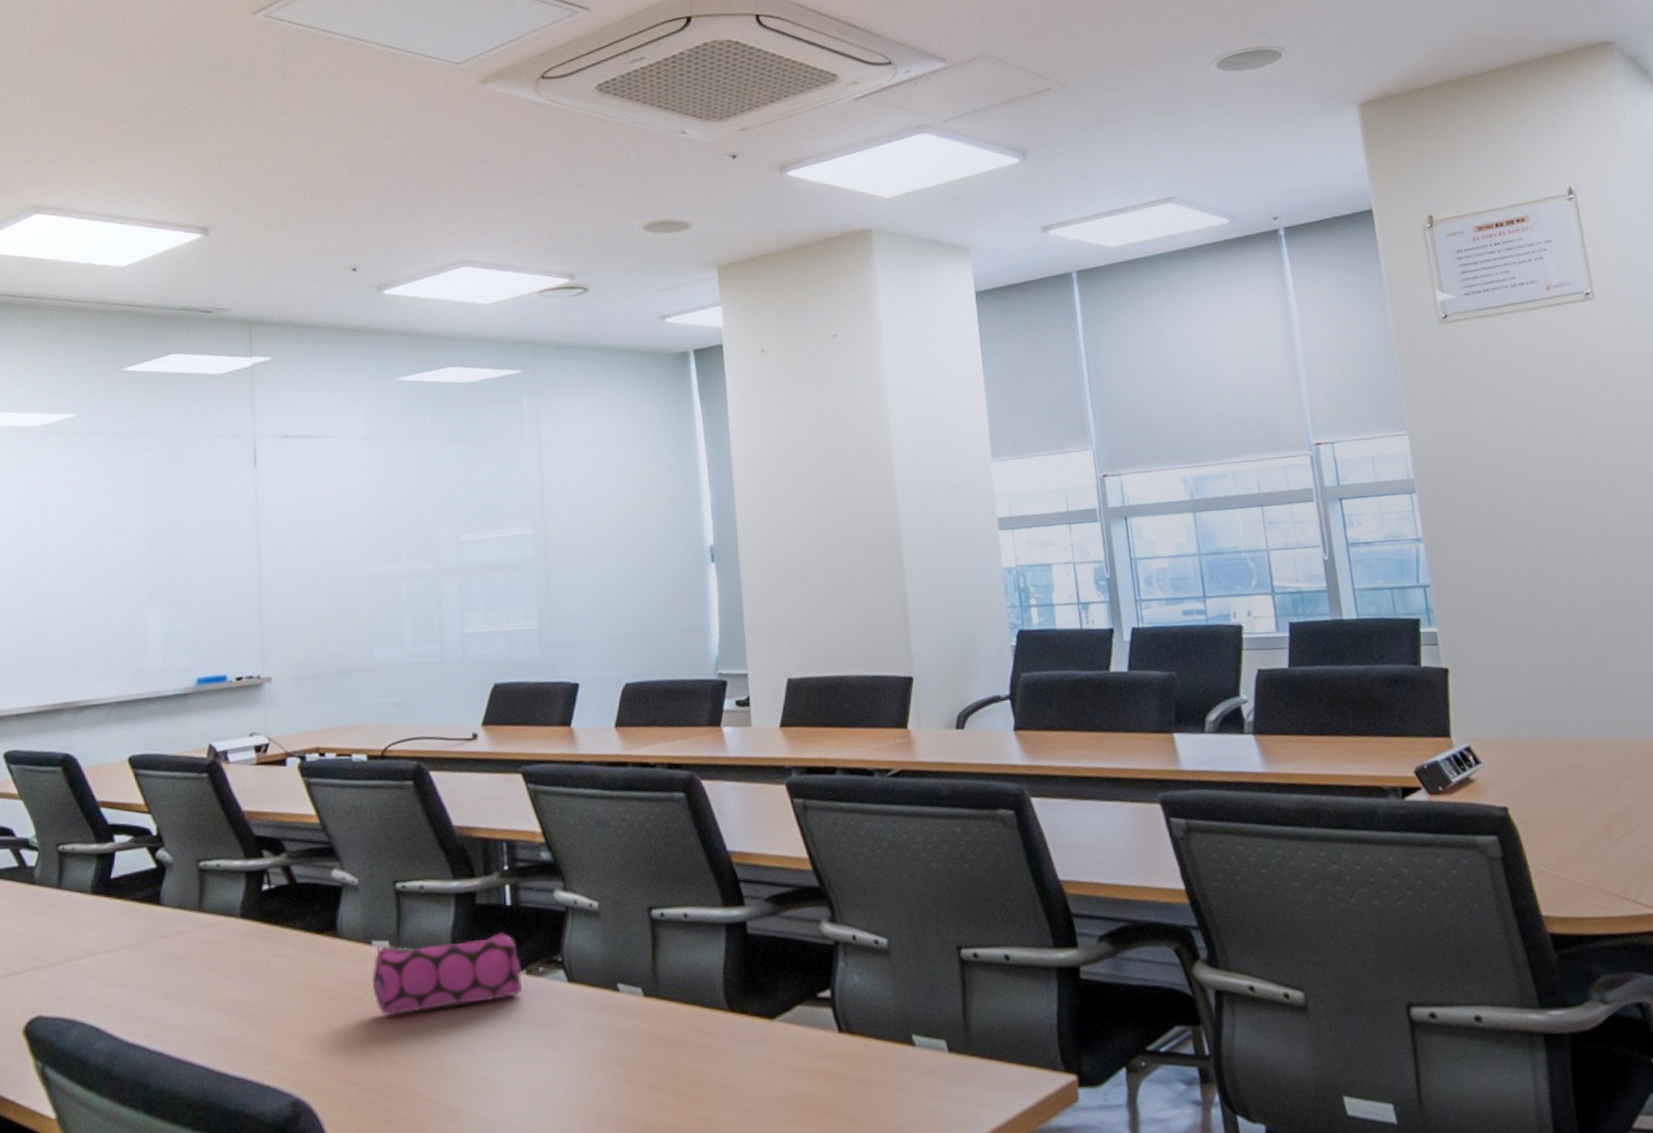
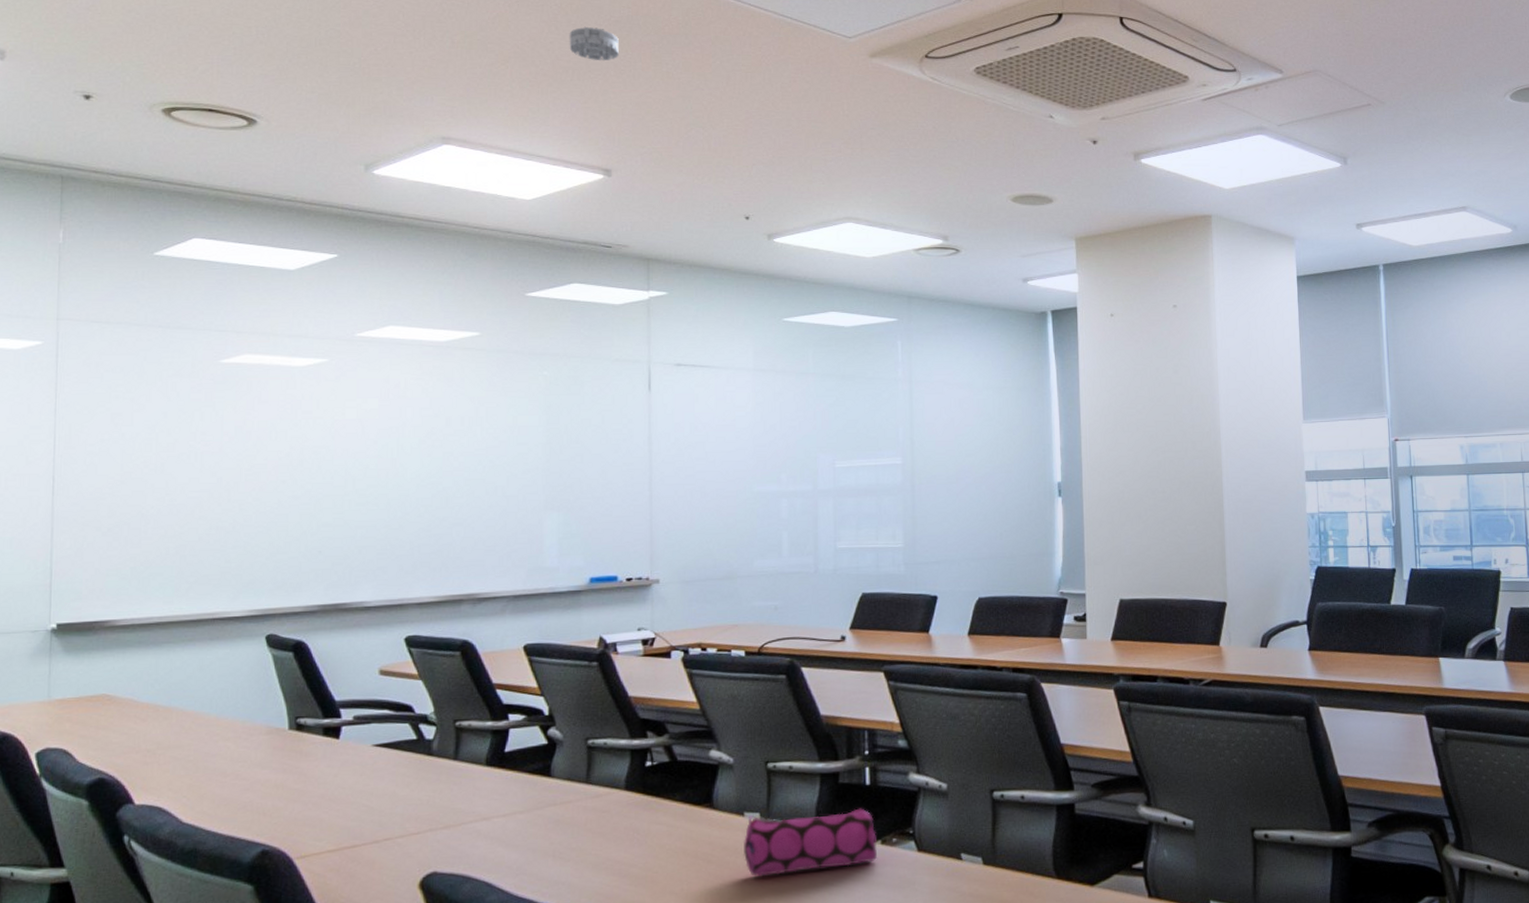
smoke detector: none [161,76,213,111] -> present [569,26,619,60]

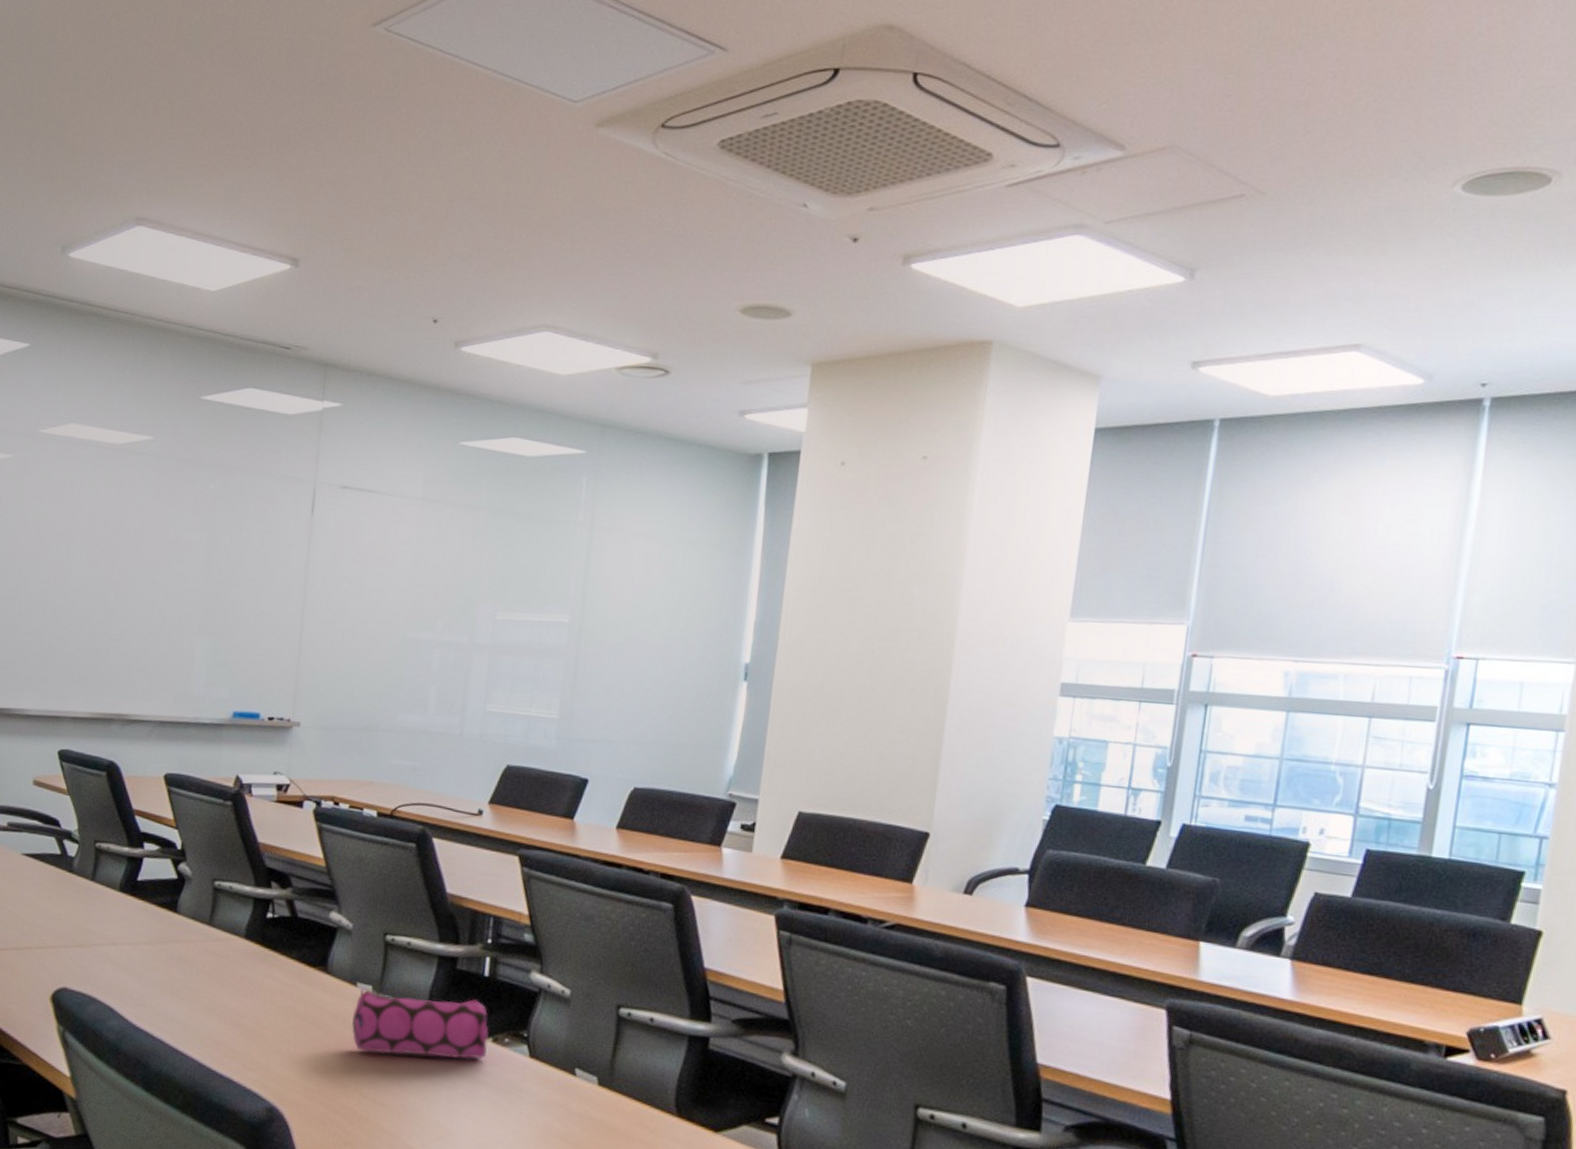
smoke detector: present [569,26,619,60] -> none [270,89,322,130]

